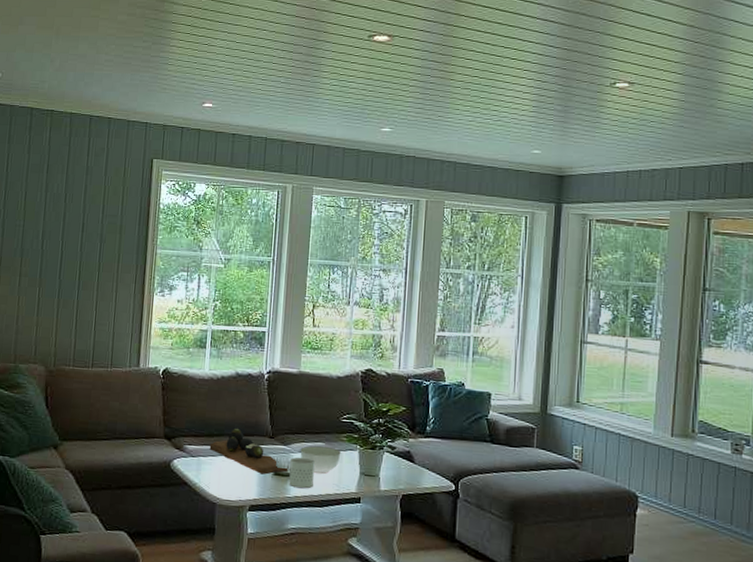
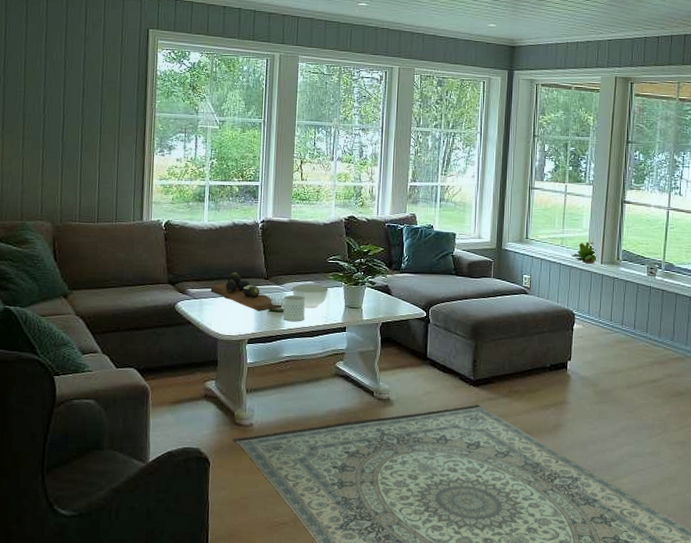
potted flower: none [633,408,668,435] -> present [571,241,598,263]

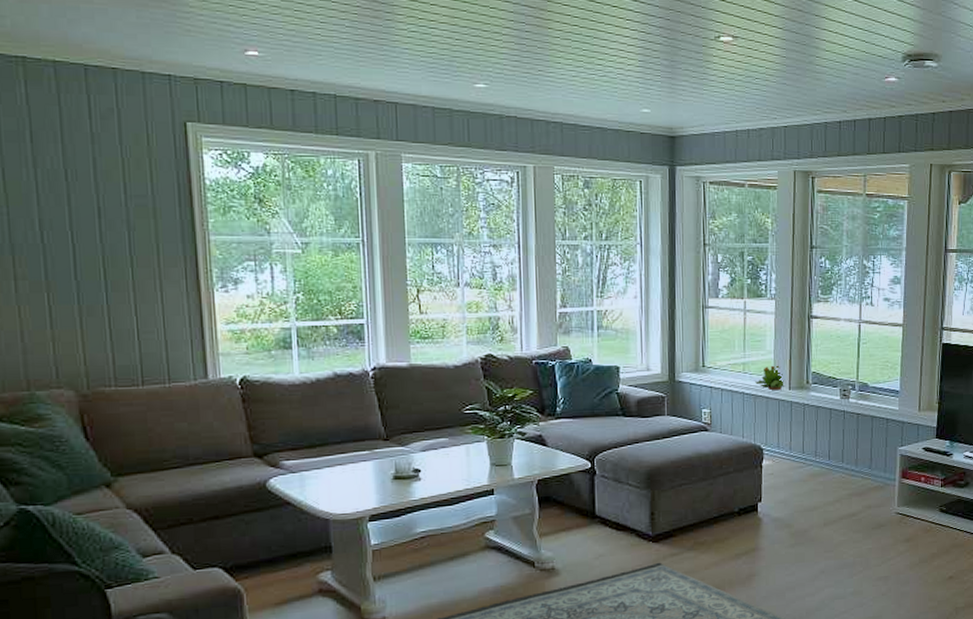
decorative tray: present [210,272,282,311] -> none [312,435,410,481]
mug: present [283,294,305,322] -> none [411,456,440,490]
bowl: present [292,285,329,309] -> none [421,442,468,472]

